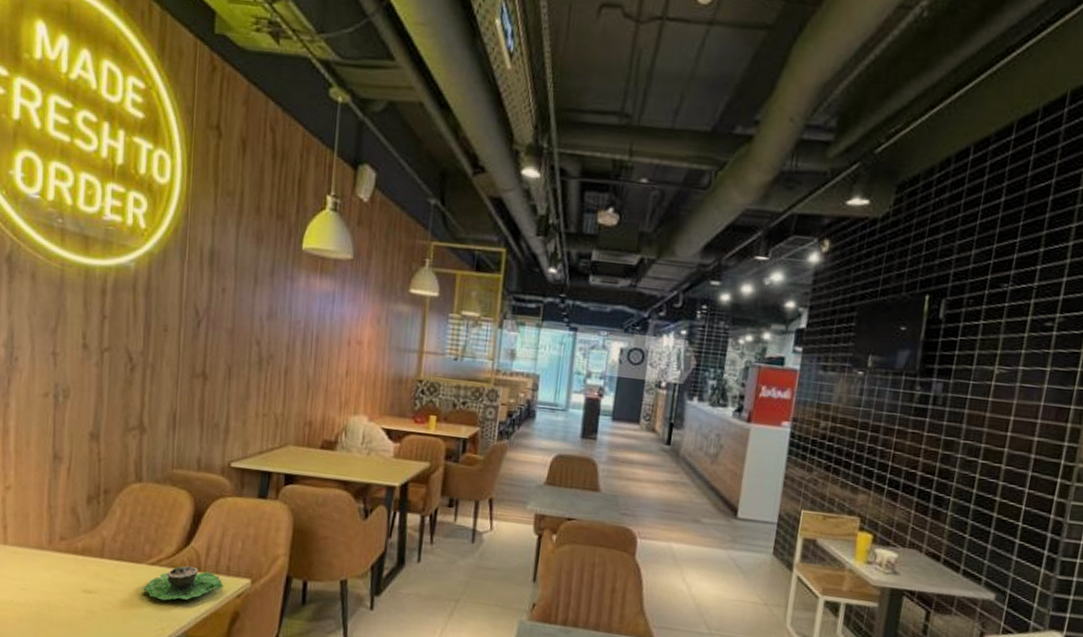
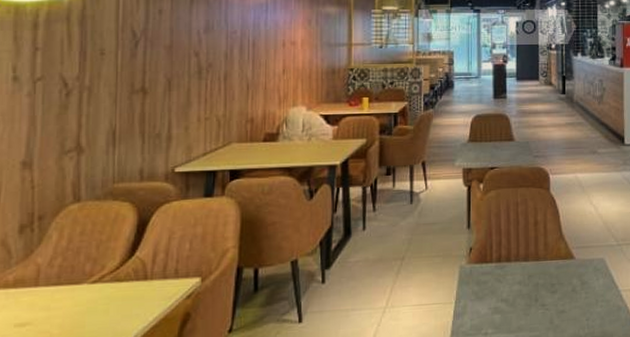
succulent planter: present [141,566,224,601] -> none [82,276,173,317]

